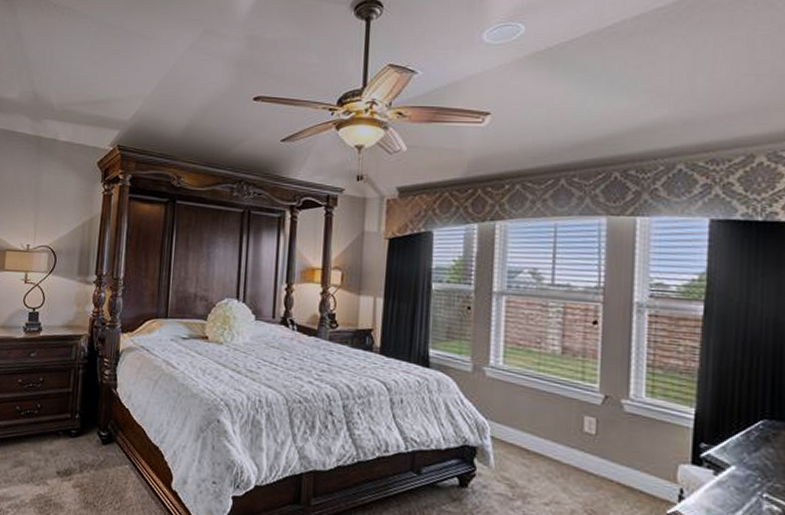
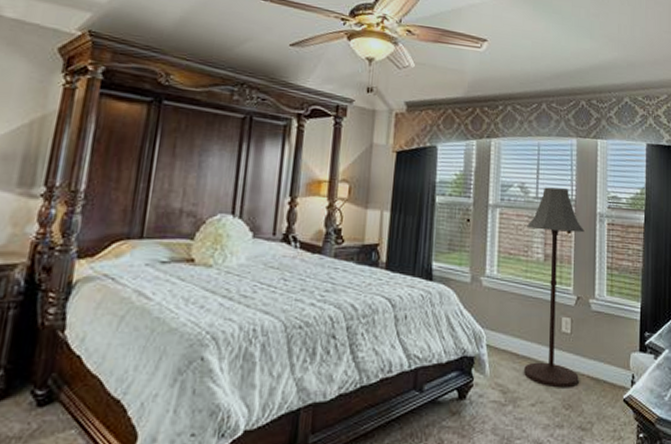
floor lamp: none [536,273,616,493] -> present [524,187,585,388]

